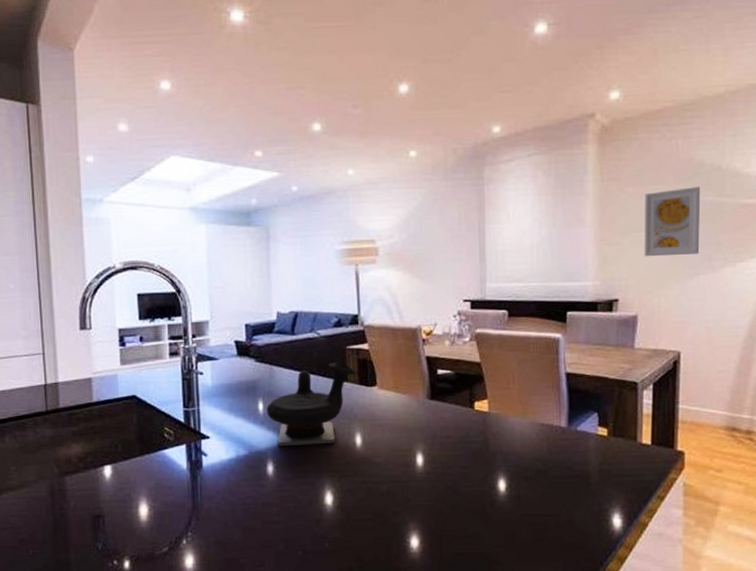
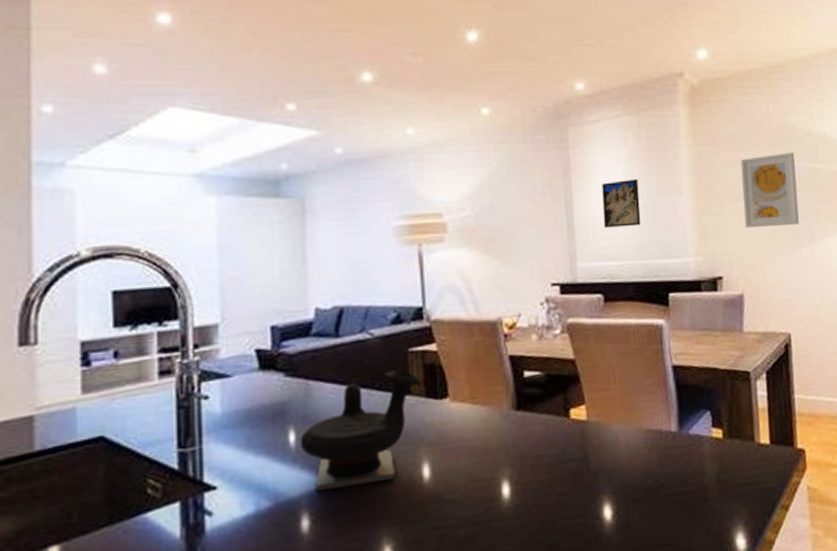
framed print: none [511,212,546,254] -> present [602,179,642,228]

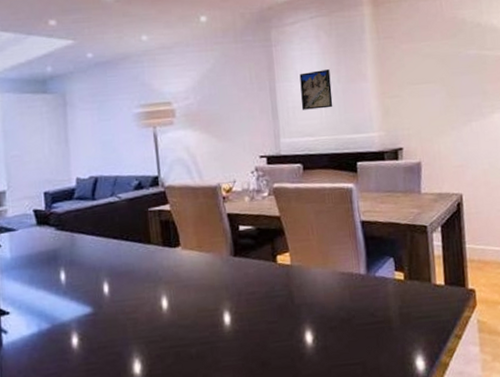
teapot: present [300,370,422,491] -> none [69,225,159,316]
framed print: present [740,152,800,229] -> none [417,42,470,108]

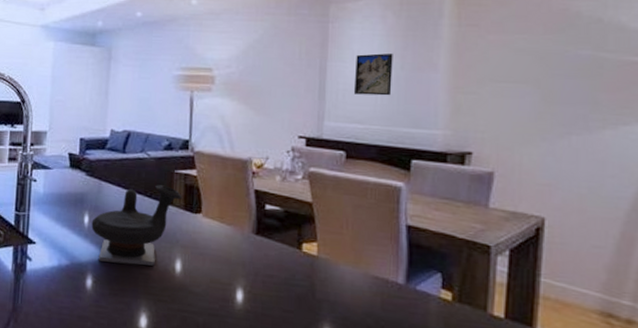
teapot: none [69,225,159,316] -> present [91,185,182,266]

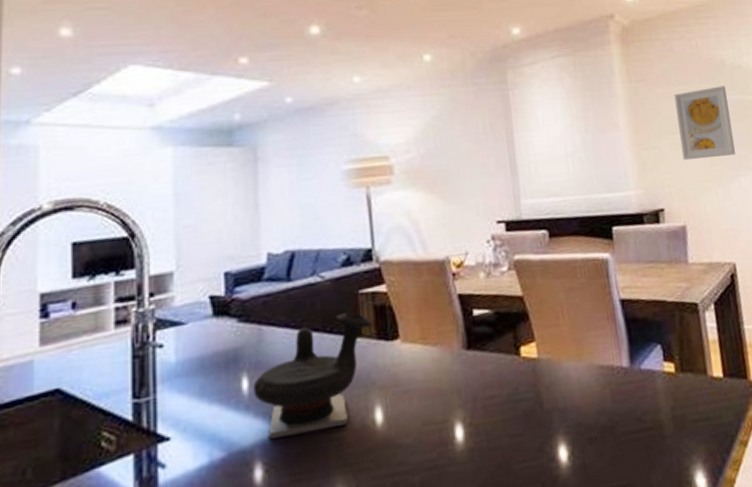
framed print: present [353,53,393,96] -> none [541,117,582,165]
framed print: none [505,39,576,112] -> present [674,86,735,161]

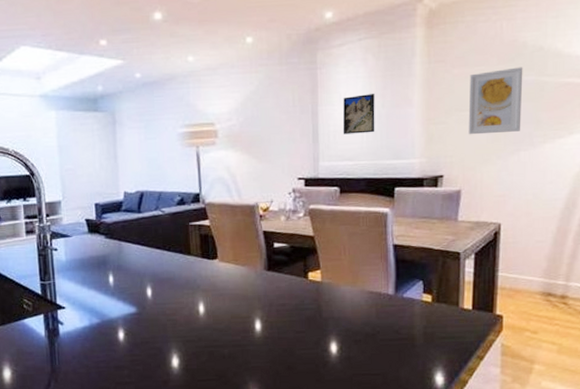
teapot: present [253,312,373,439] -> none [116,238,199,315]
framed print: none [541,117,582,165] -> present [342,94,375,134]

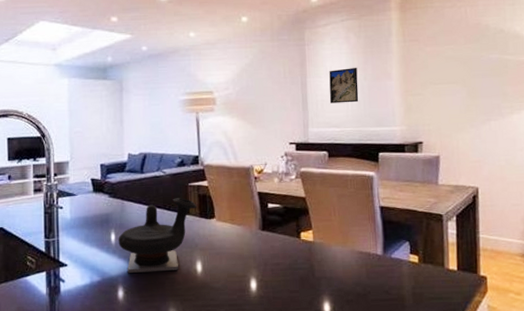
teapot: none [116,238,199,315] -> present [118,198,197,273]
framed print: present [468,67,523,135] -> none [441,46,490,106]

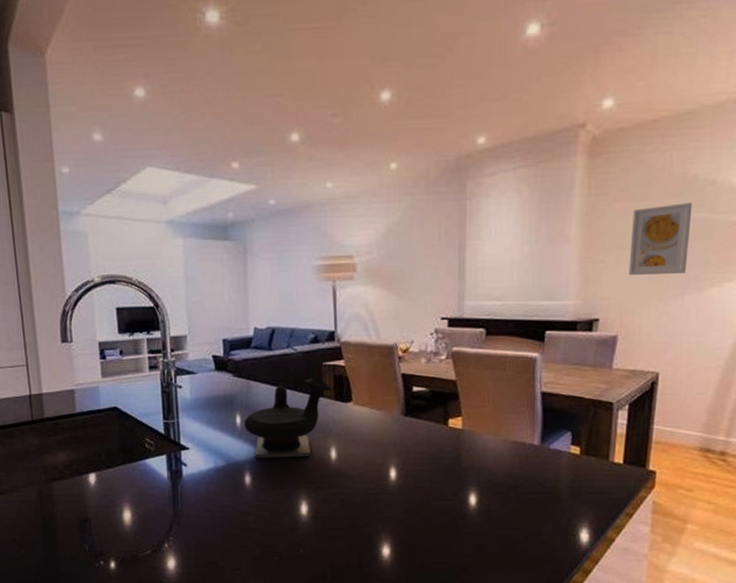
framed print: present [329,68,359,104] -> none [491,228,528,272]
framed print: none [441,46,490,106] -> present [628,203,693,276]

